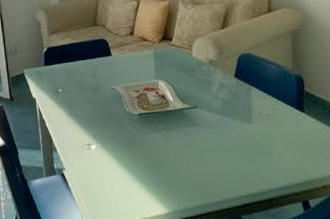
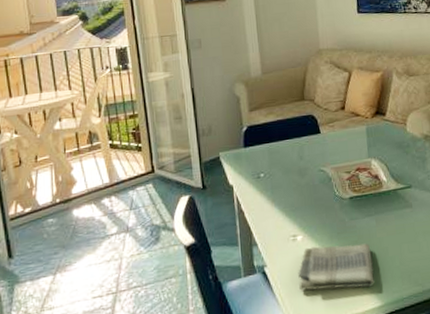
dish towel: none [92,155,162,196] -> present [298,243,375,291]

